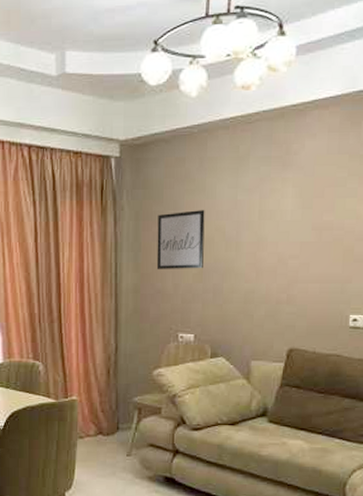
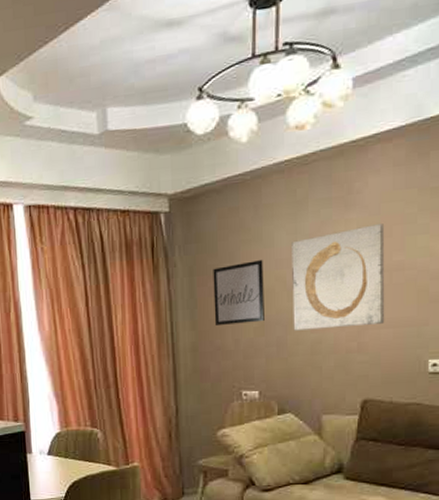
wall art: none [229,185,317,280] -> present [292,224,385,331]

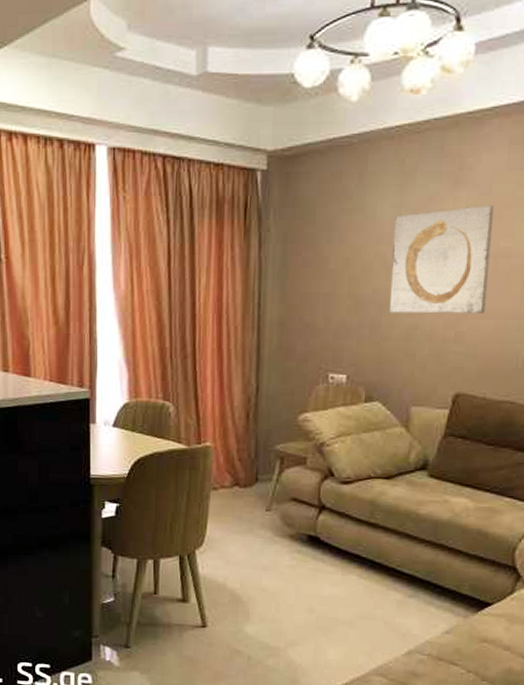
wall art: present [213,260,265,325] -> none [305,233,364,301]

